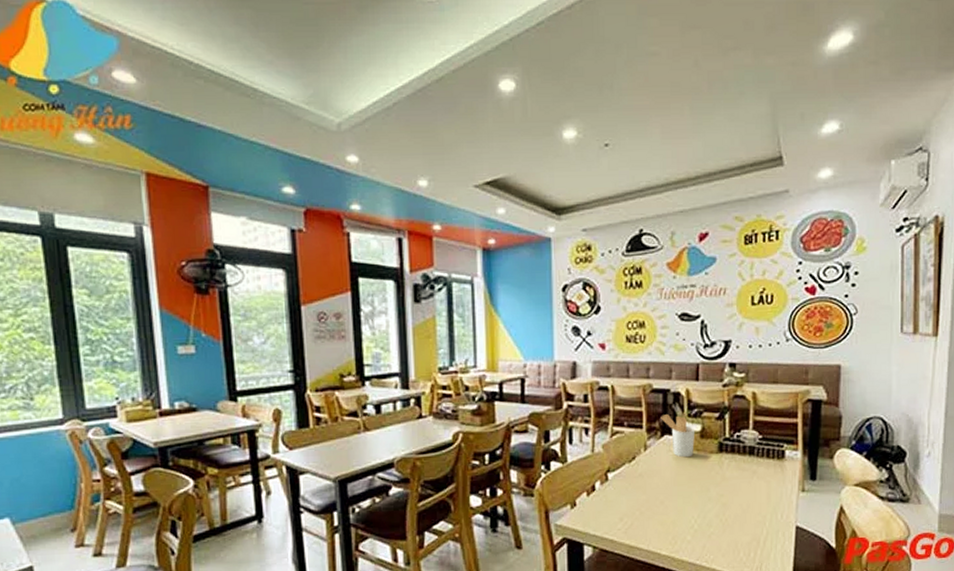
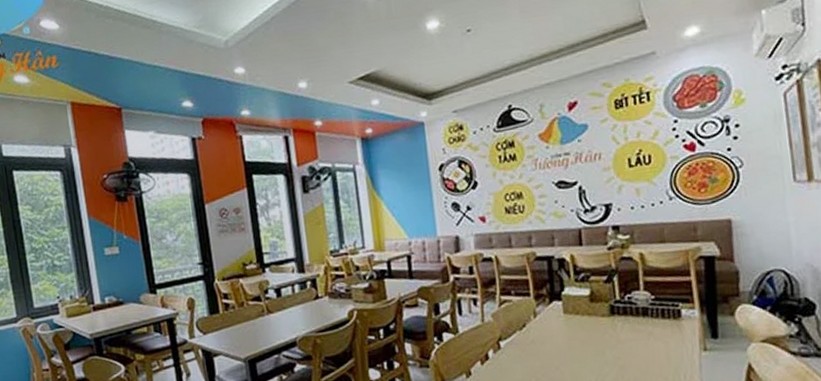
utensil holder: present [660,413,695,458] -> none [547,280,585,323]

